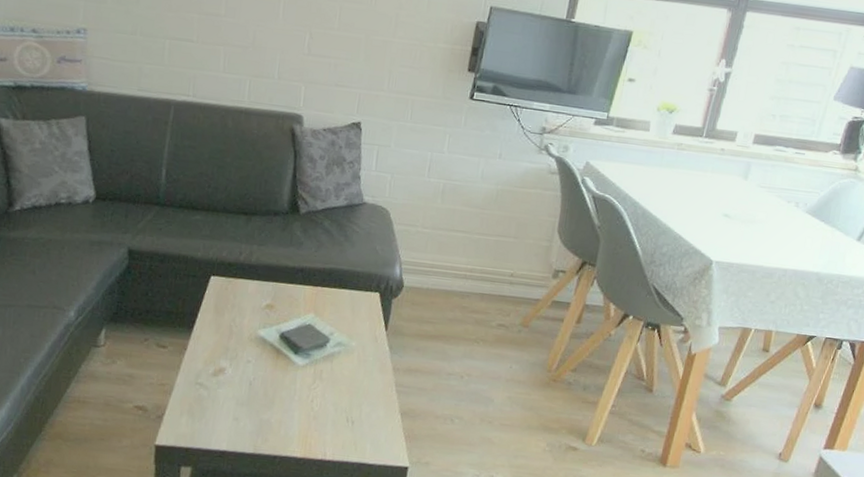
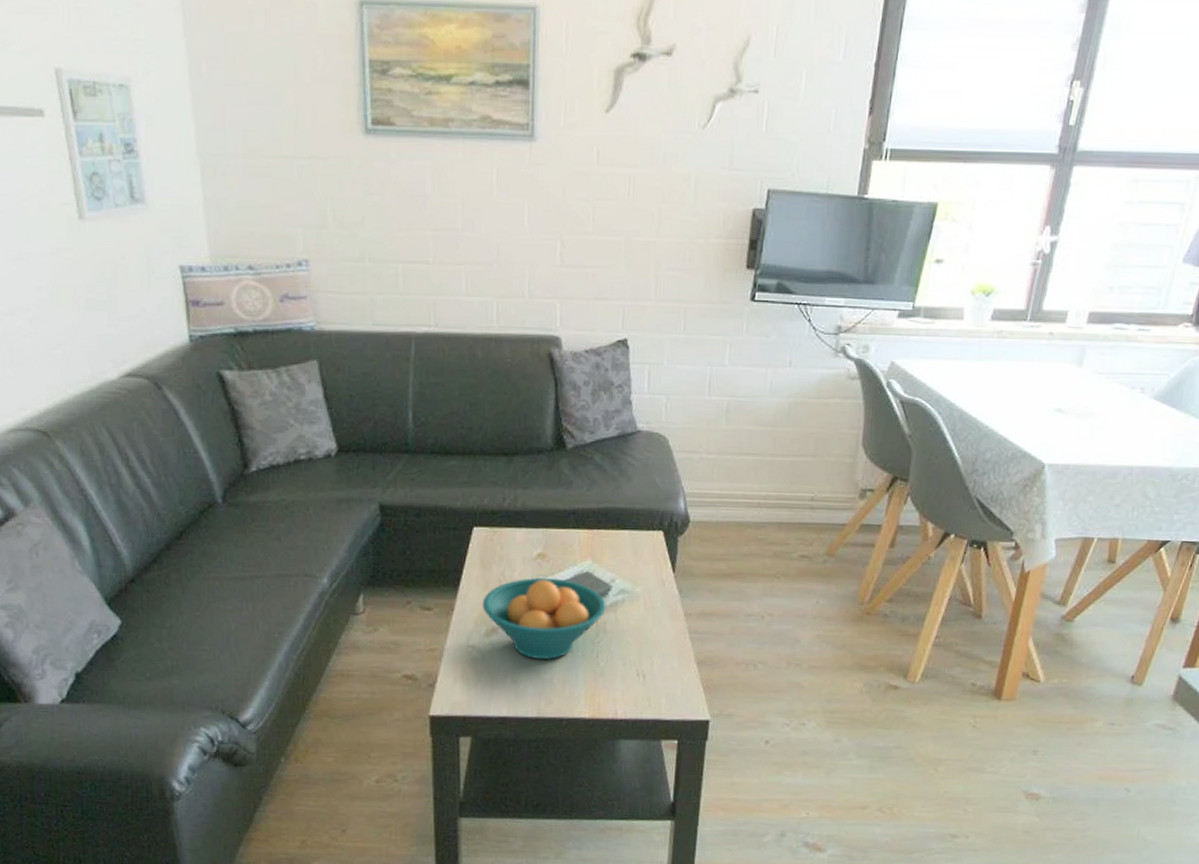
fruit bowl: none [212,325,324,401] -> present [482,578,606,659]

